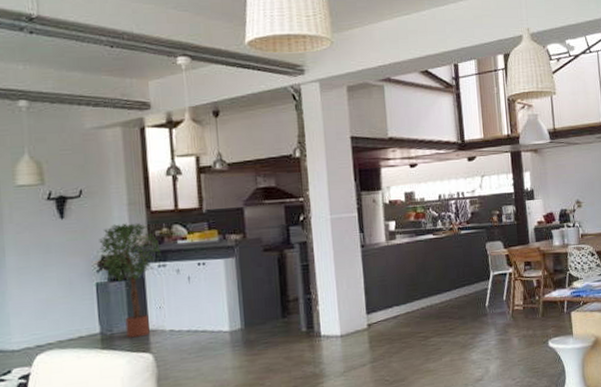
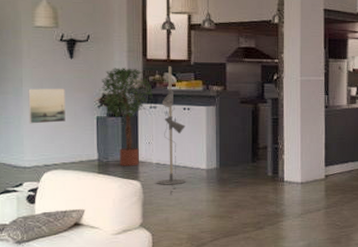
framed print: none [12,253,59,299] -> present [28,88,65,124]
floor lamp: none [171,217,206,365] -> present [156,66,186,194]

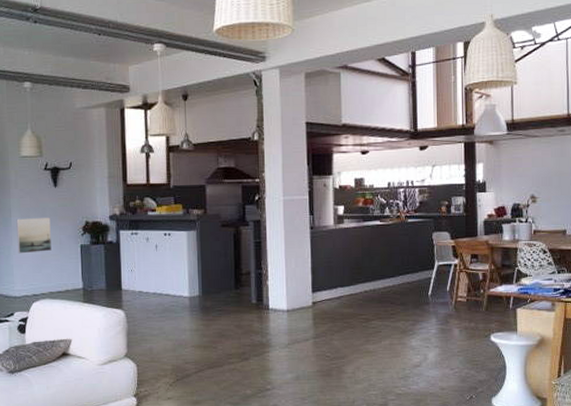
potted tree: present [100,67,153,166] -> none [83,193,134,295]
floor lamp: present [156,66,186,194] -> none [139,191,169,323]

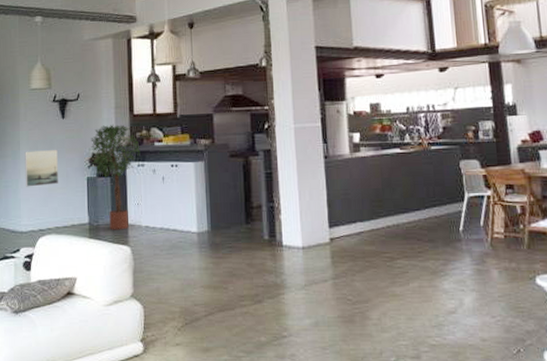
potted tree: none [83,193,134,295] -> present [90,124,140,230]

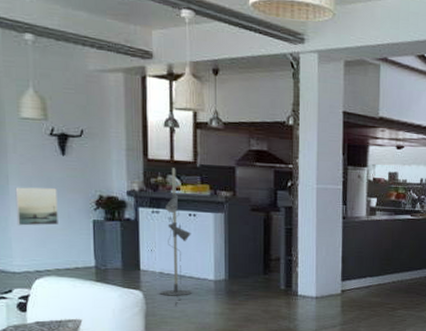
potted tree: present [90,124,140,230] -> none [97,166,155,275]
floor lamp: none [146,121,176,261] -> present [159,168,192,306]

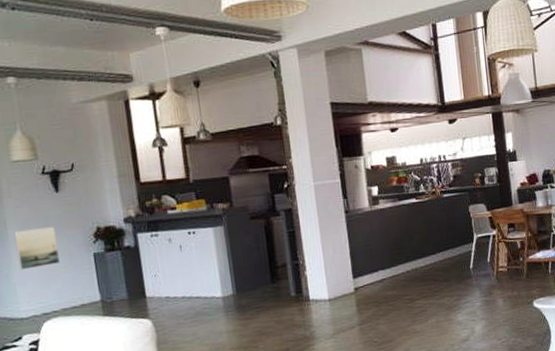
floor lamp: present [159,168,192,306] -> none [163,187,201,329]

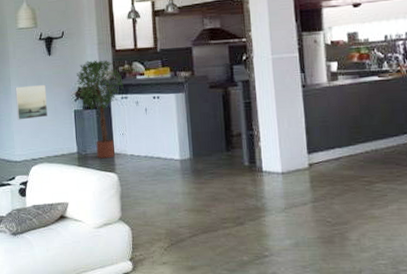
potted tree: none [93,194,153,305] -> present [76,59,124,159]

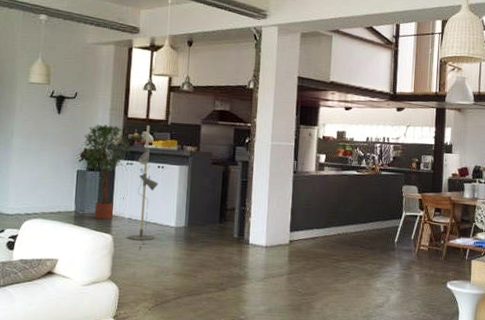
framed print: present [15,84,48,120] -> none [15,140,51,174]
floor lamp: none [132,55,160,187] -> present [127,125,159,249]

